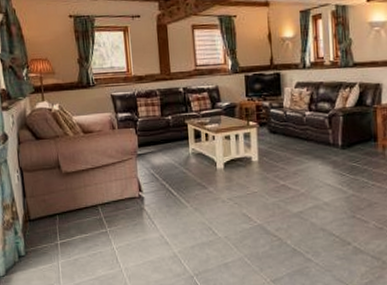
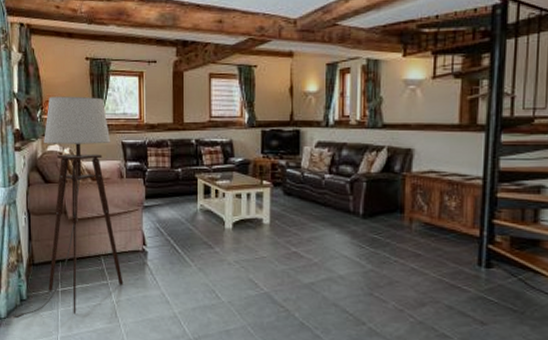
floor lamp: none [9,53,123,277] -> present [10,96,124,320]

